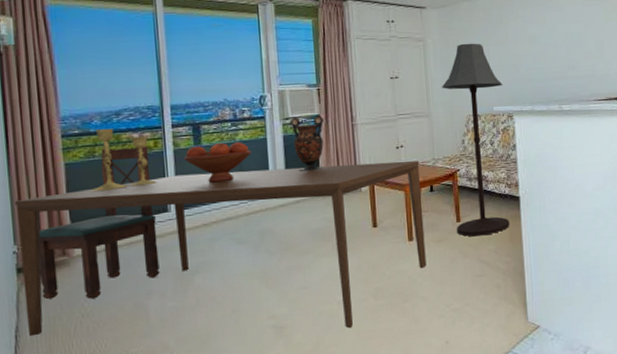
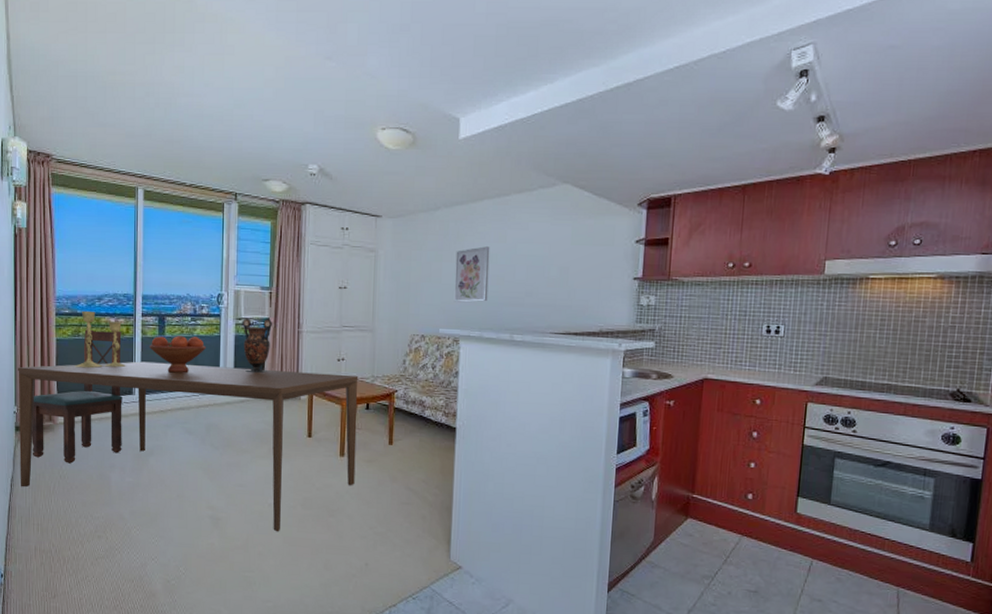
floor lamp: present [441,43,510,237] -> none [388,257,452,463]
wall art: none [501,28,535,81] -> present [454,246,490,303]

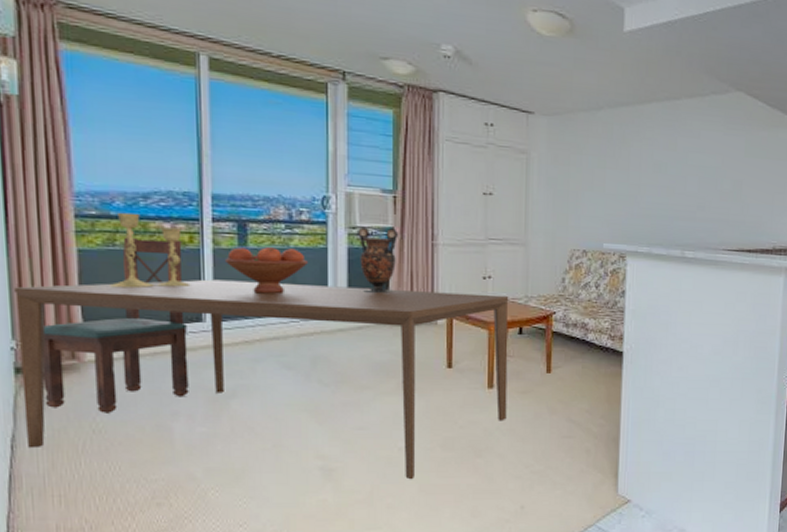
wall art: present [454,246,490,303] -> none [619,154,659,215]

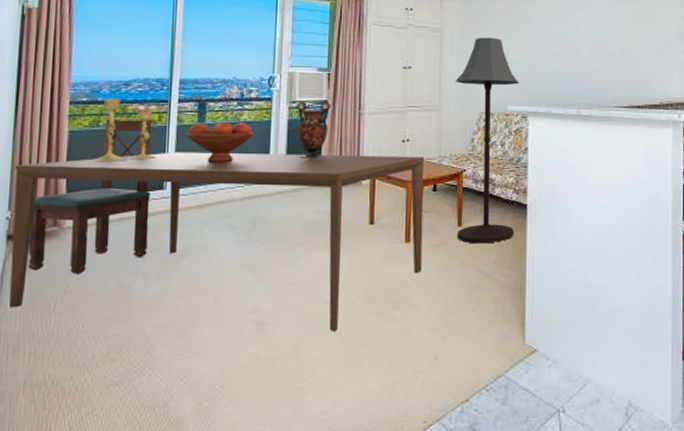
floor lamp: none [543,162,618,392] -> present [455,37,520,244]

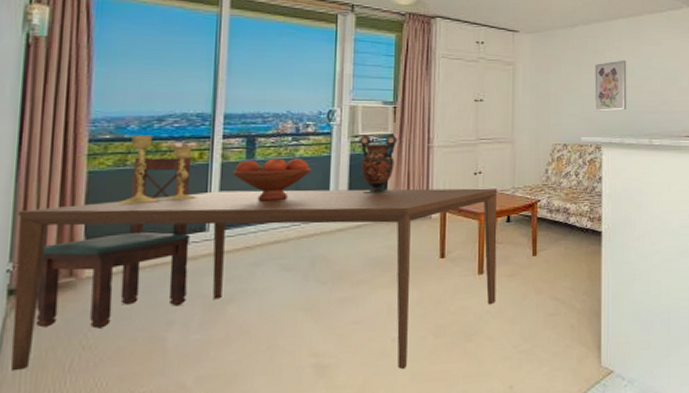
floor lamp: present [455,37,520,244] -> none [528,70,593,272]
wall art: none [521,26,555,80] -> present [594,60,627,112]

